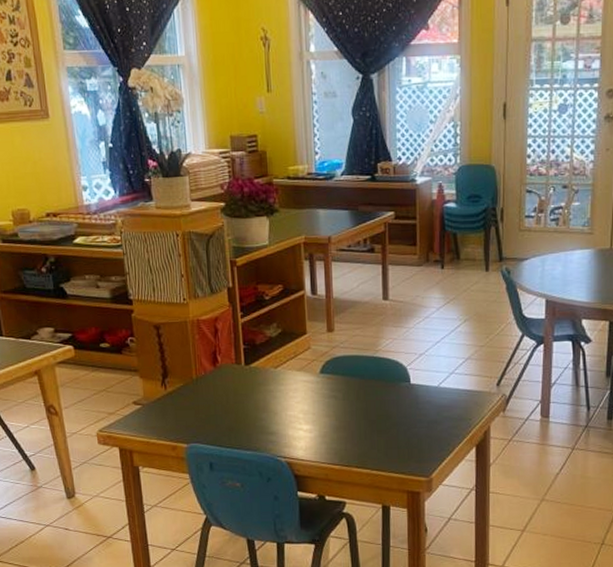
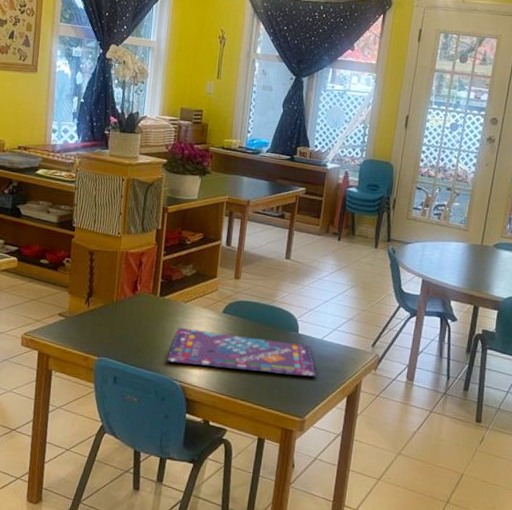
gameboard: none [265,395,439,438] -> present [166,328,317,377]

